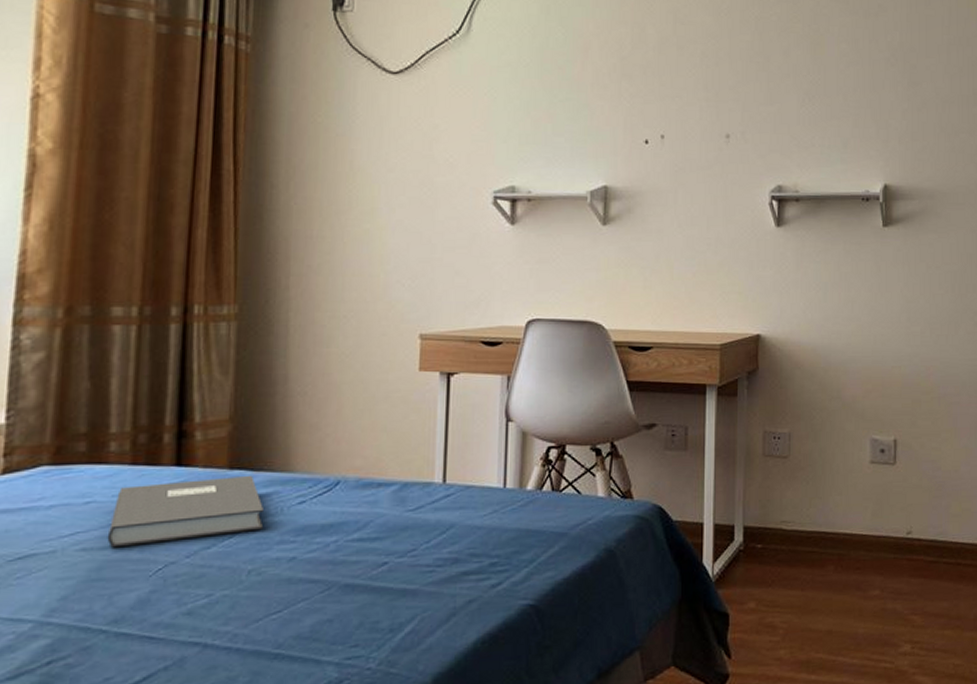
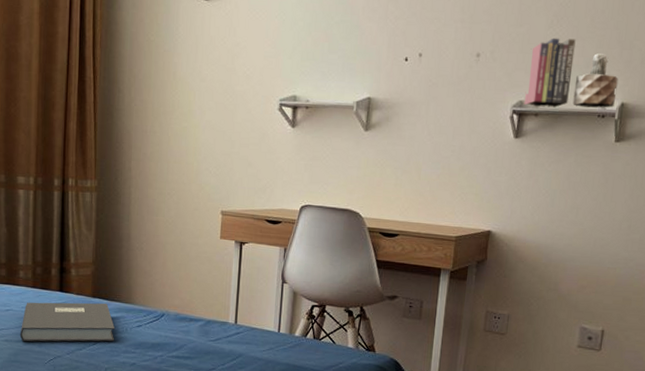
books: none [783,117,830,192] -> present [524,38,576,108]
succulent plant: none [834,133,878,191] -> present [572,53,619,108]

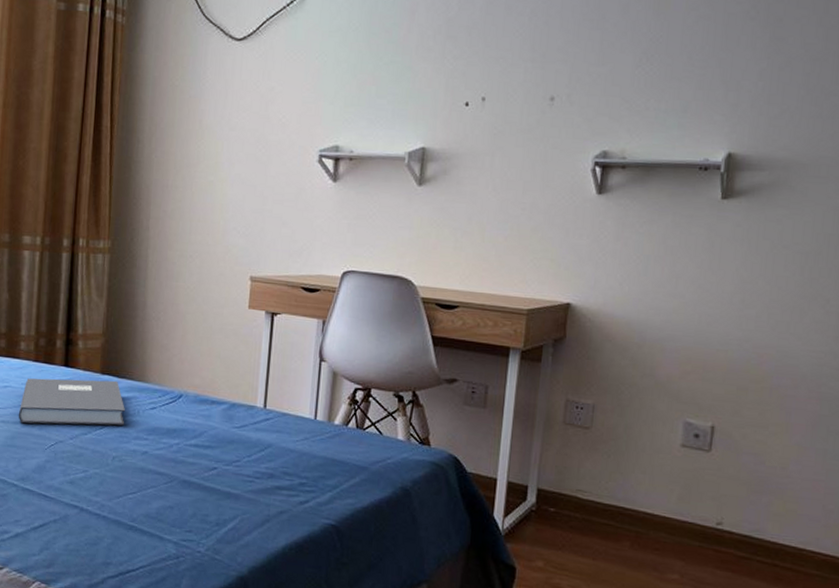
books: present [524,38,576,108] -> none [608,78,670,159]
succulent plant: present [572,53,619,108] -> none [668,96,724,160]

